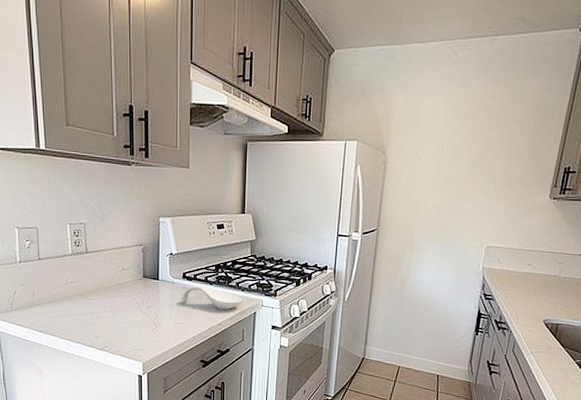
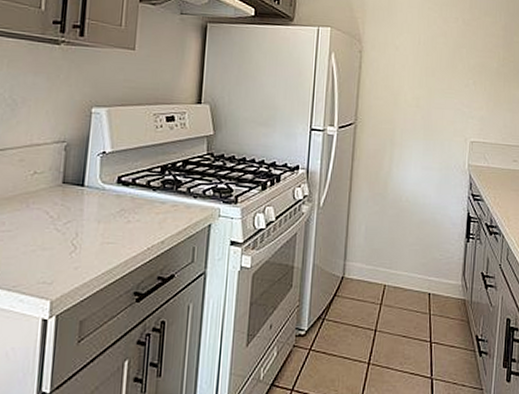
spoon rest: present [180,285,242,310] -> none [111,192,194,222]

